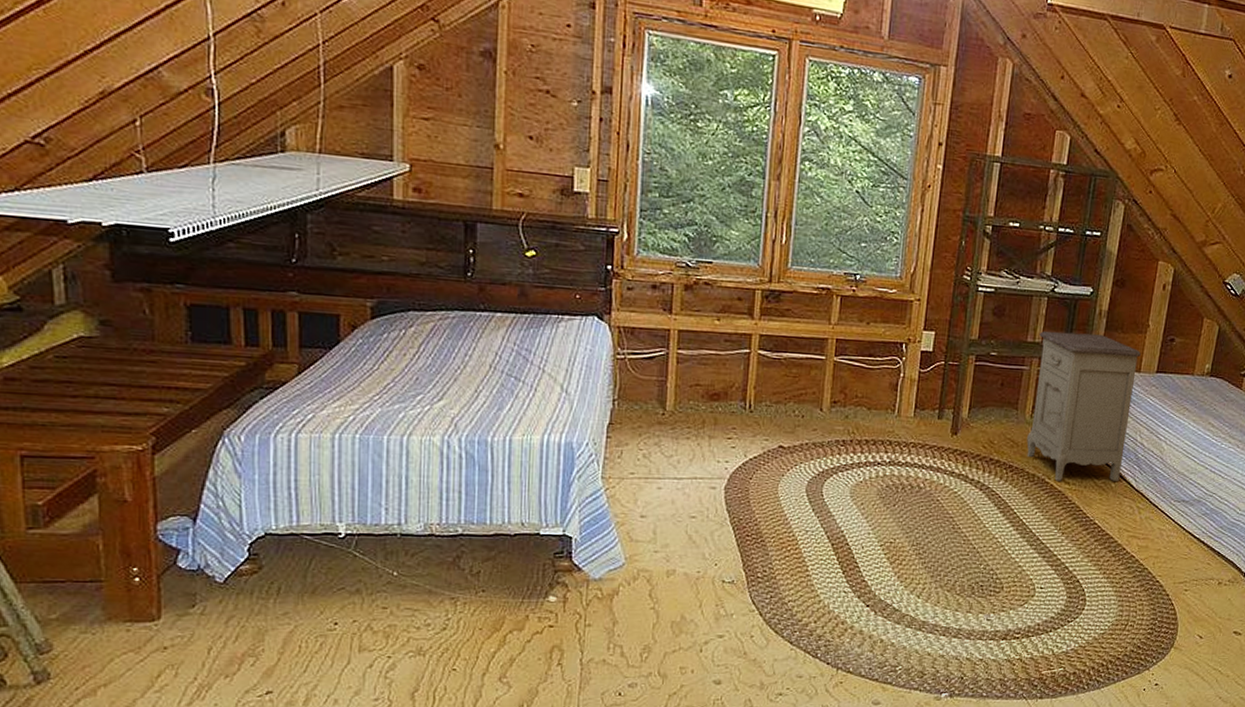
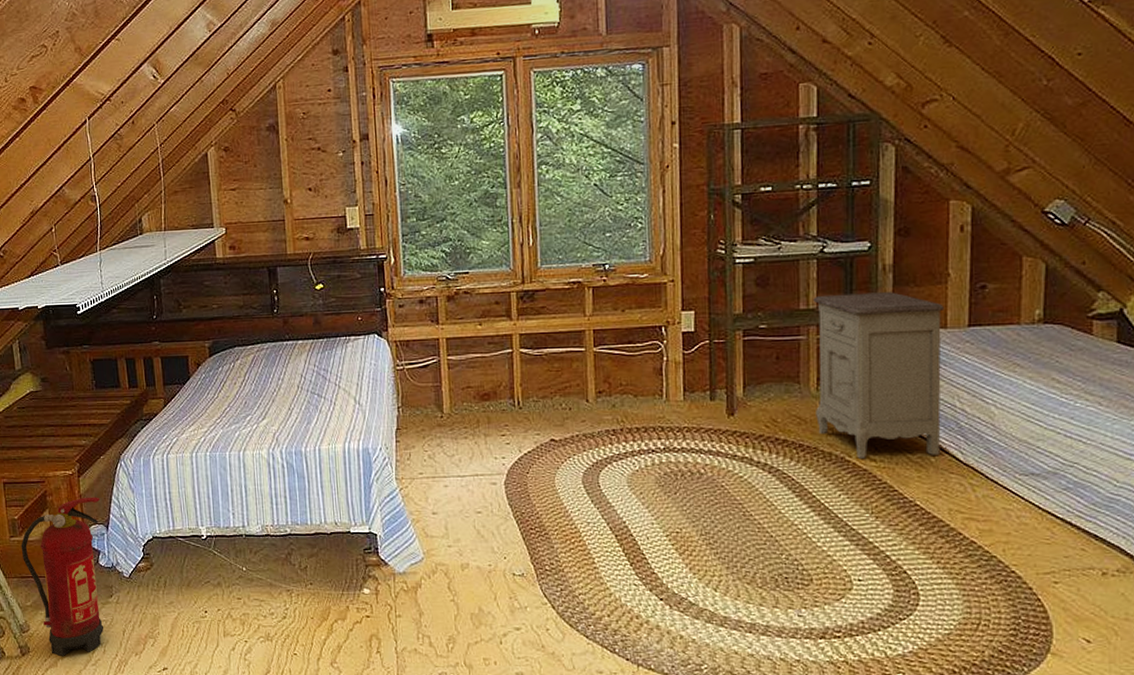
fire extinguisher: none [45,480,187,684] -> present [21,497,104,657]

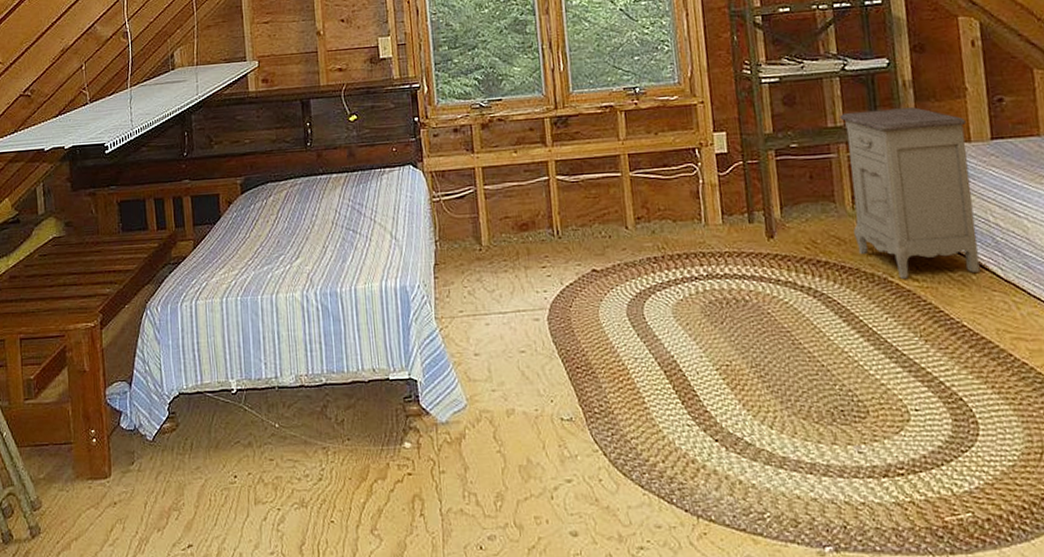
fire extinguisher: present [21,497,104,657] -> none [36,350,124,538]

